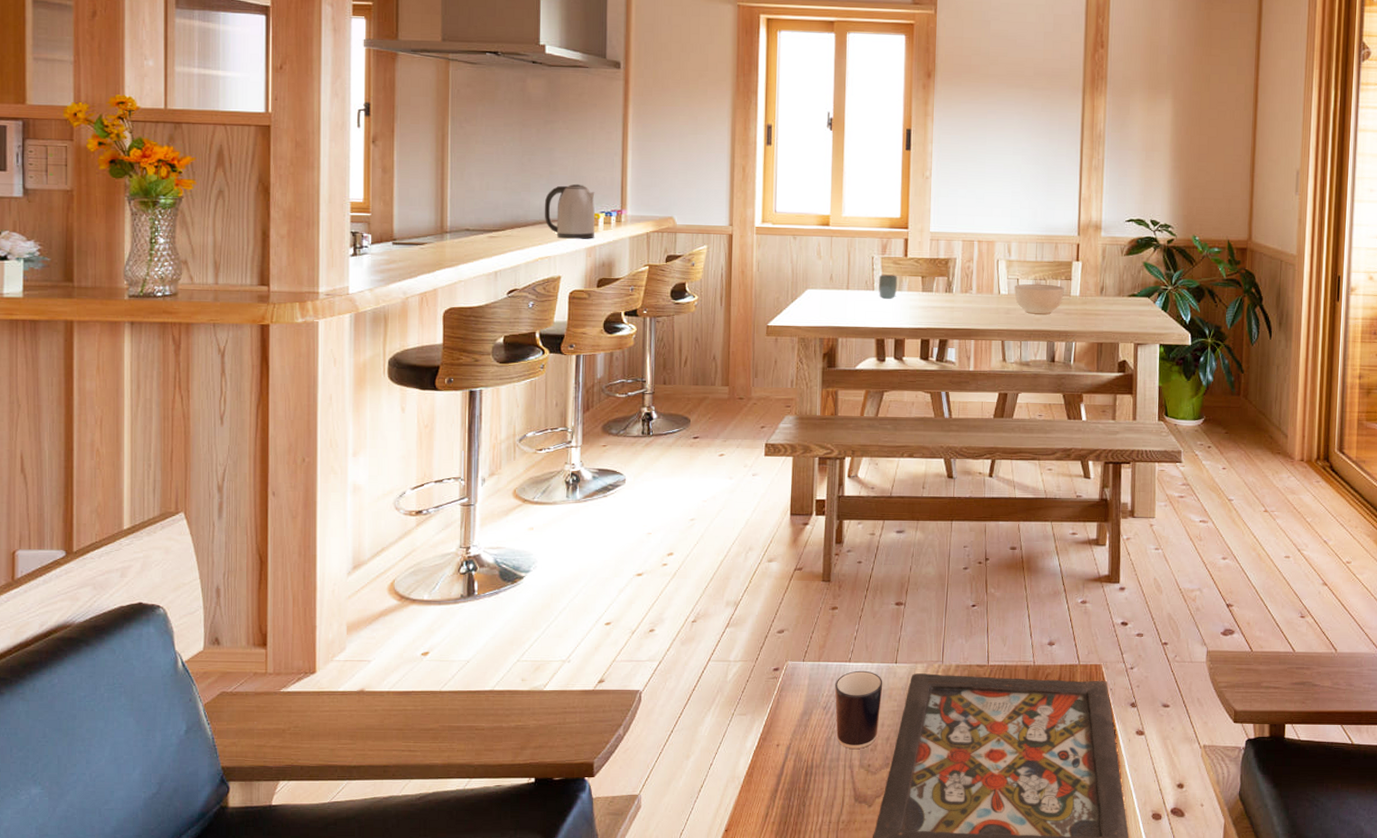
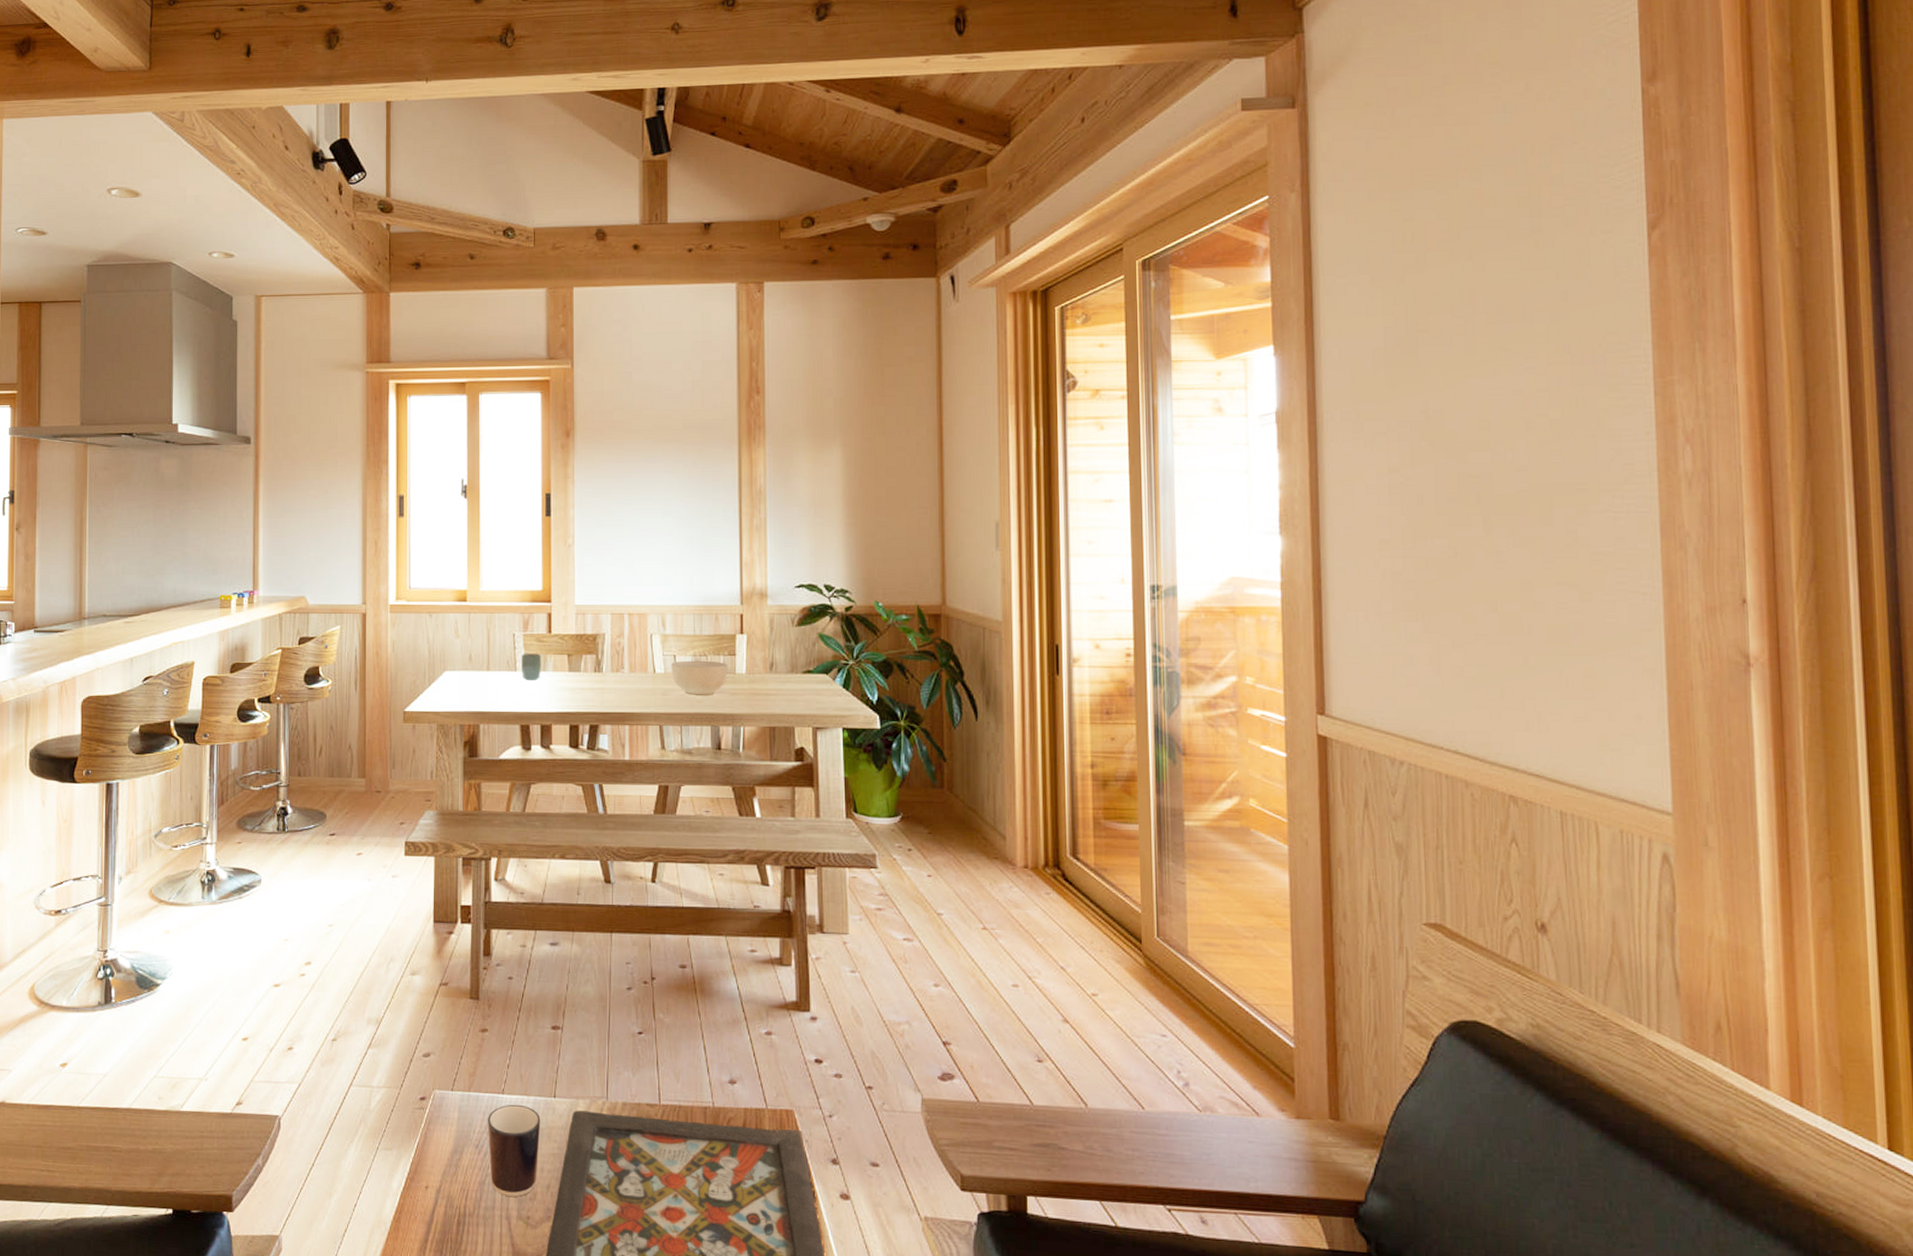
kettle: present [544,183,595,239] -> none [177,564,228,622]

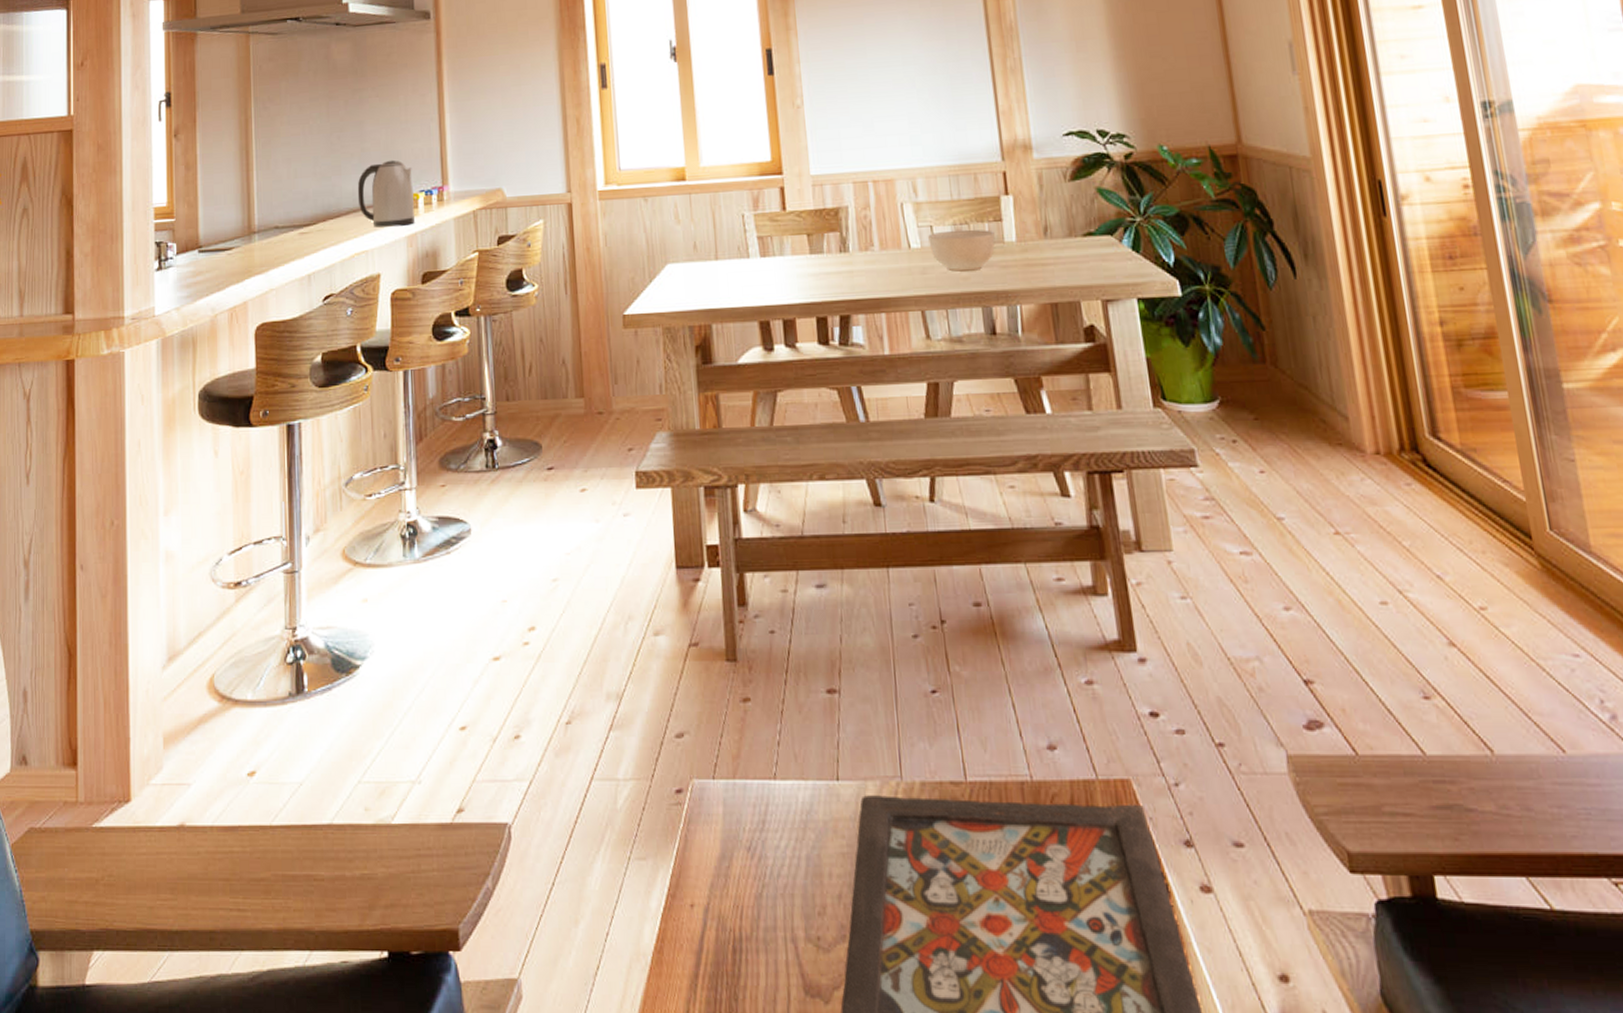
kettle: none [177,564,228,622] -> present [357,159,416,228]
mug: present [487,1104,541,1197] -> none [758,792,825,912]
cup: present [522,653,542,681] -> none [754,235,779,269]

